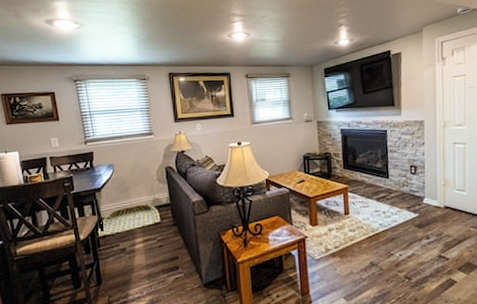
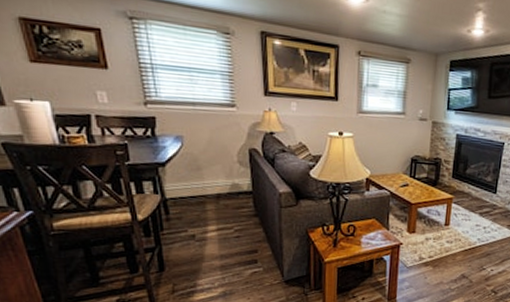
woven basket: present [96,204,161,238] -> none [158,188,240,220]

